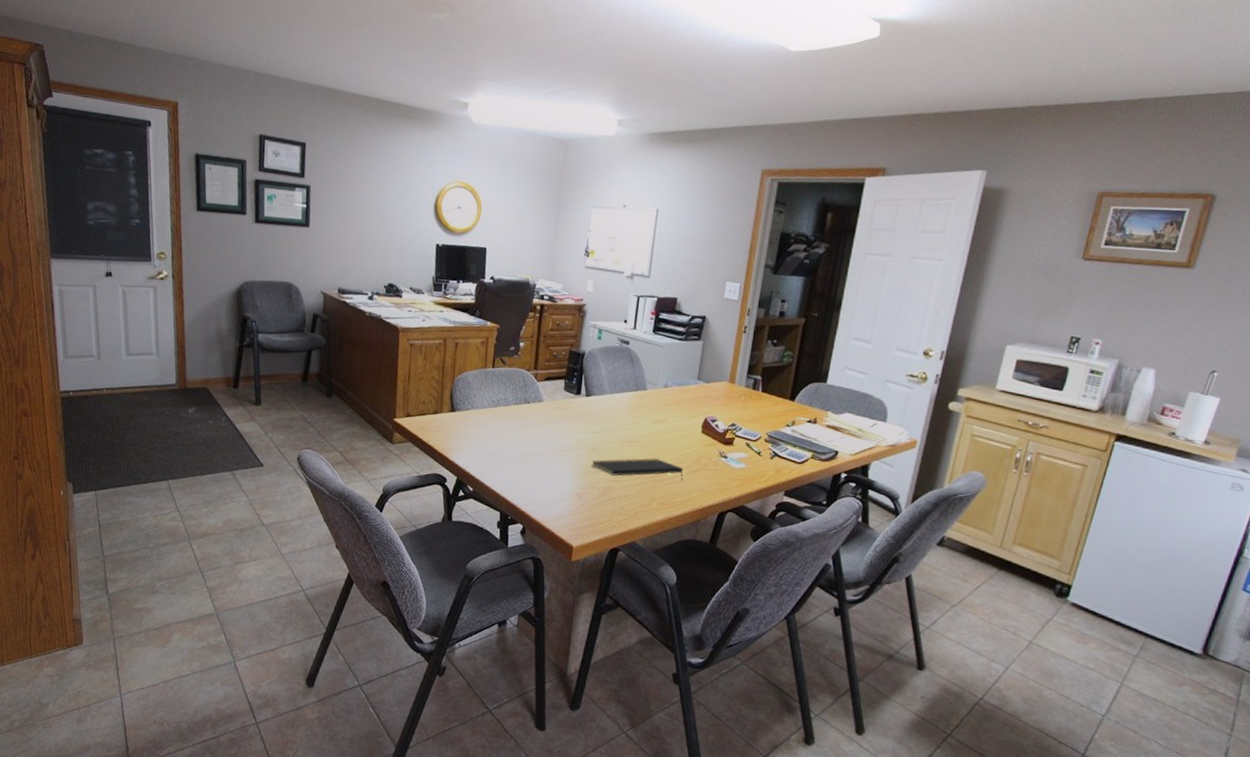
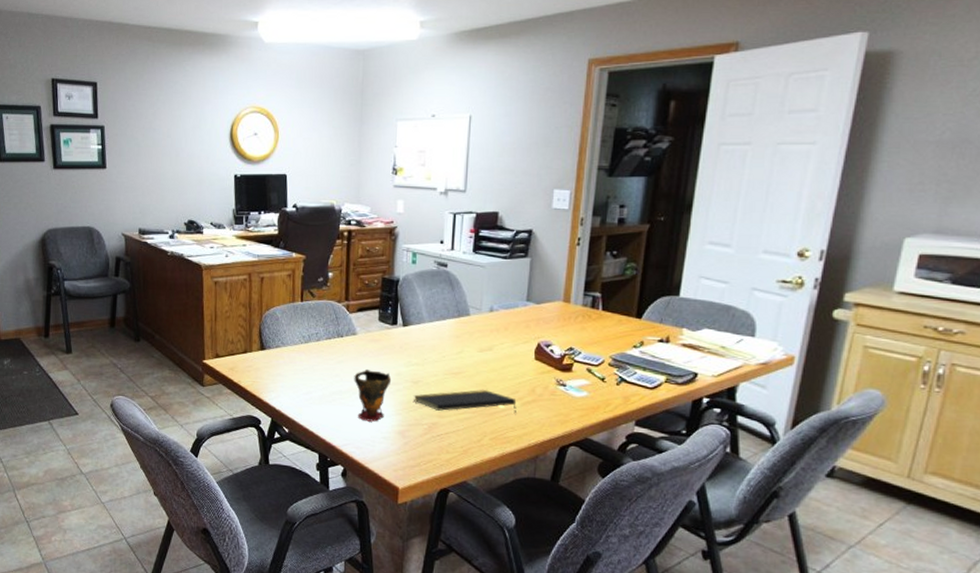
cup: none [537,434,573,484] -> present [354,369,392,422]

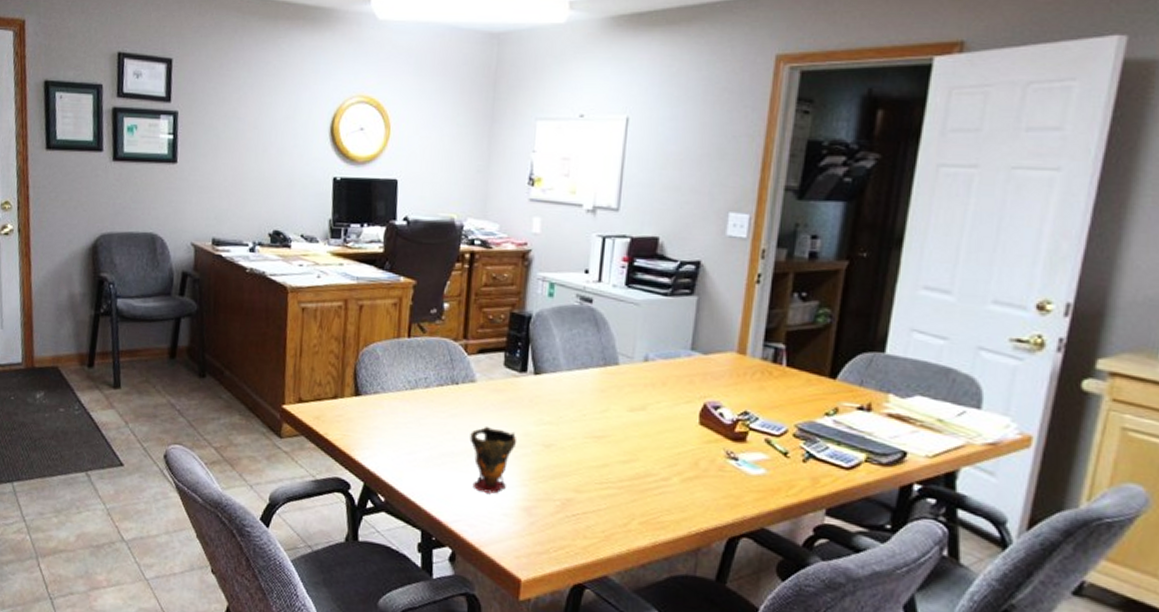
notepad: present [414,390,517,415] -> none [544,459,675,494]

